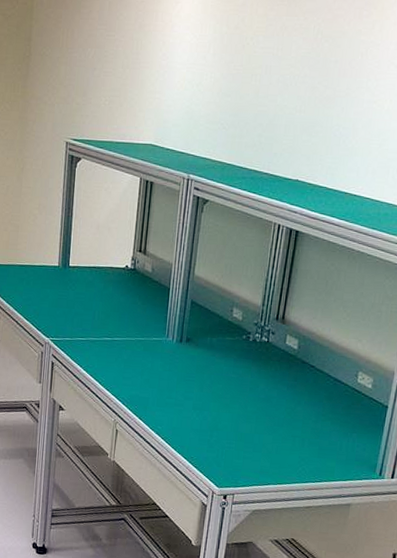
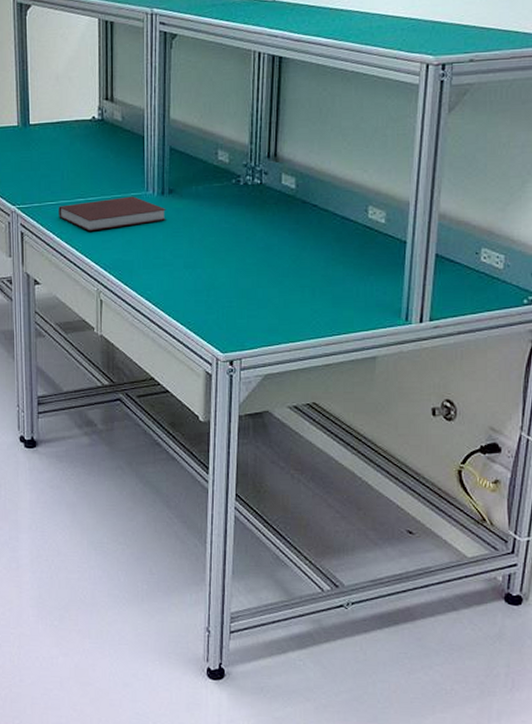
notebook: none [87,340,182,368] -> present [58,196,166,232]

